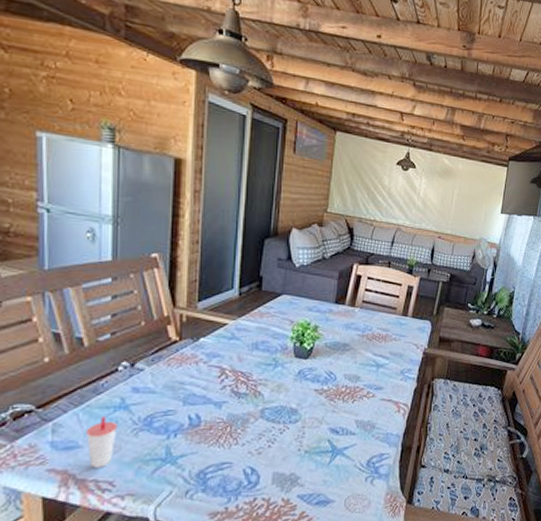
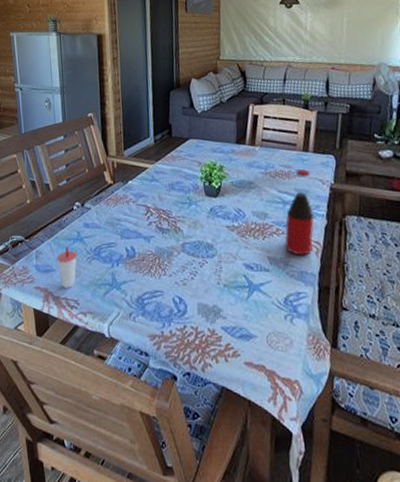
bottle: none [374,333,407,418] -> present [284,169,314,256]

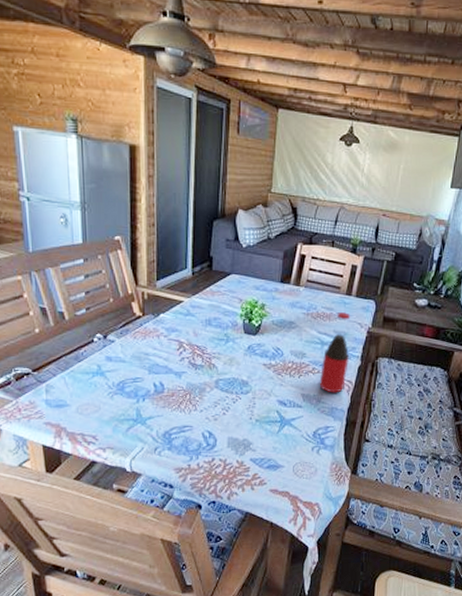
cup: present [57,247,77,288] -> none [72,381,96,424]

